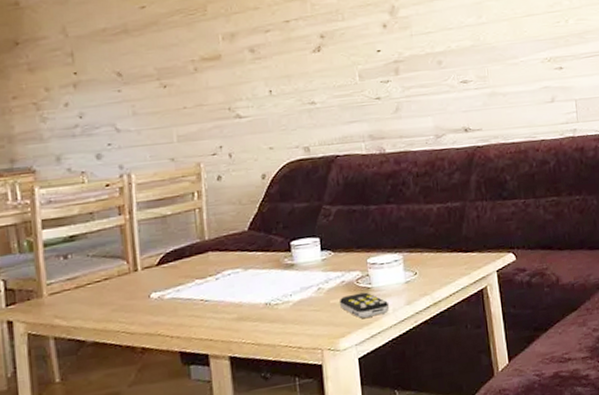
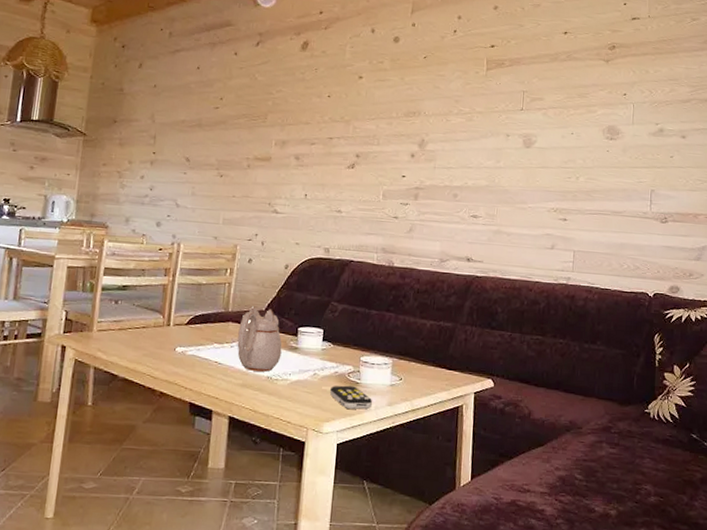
teapot: none [221,227,277,301] -> present [237,306,282,372]

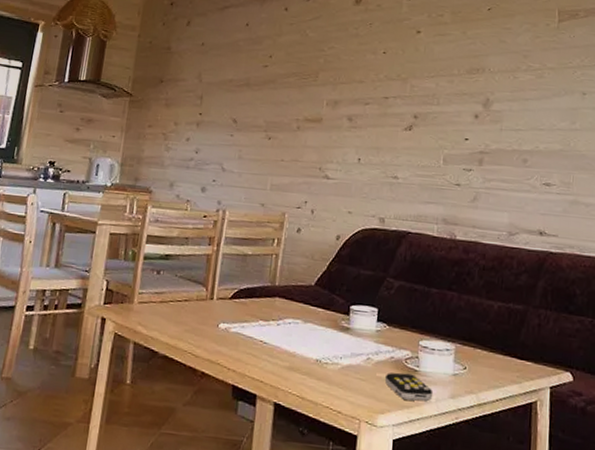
teapot: present [237,306,282,372] -> none [284,280,333,354]

